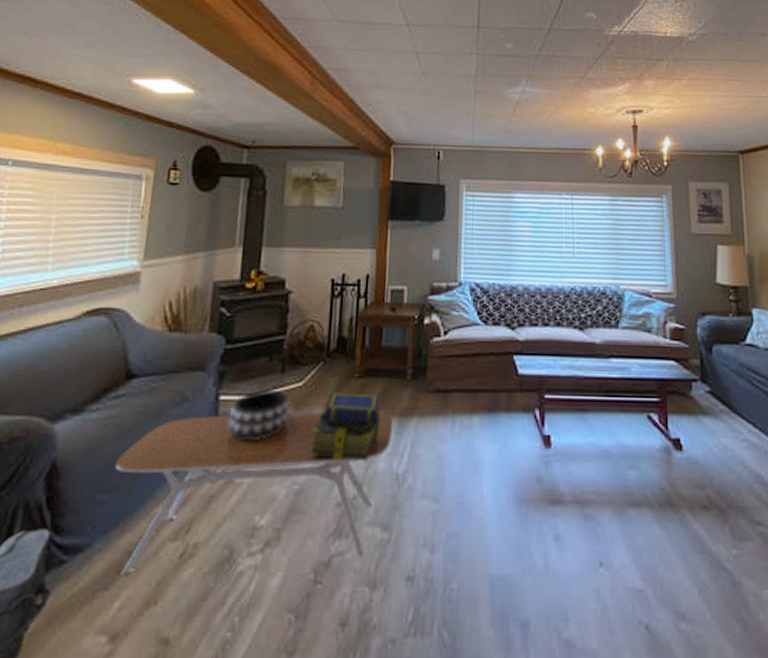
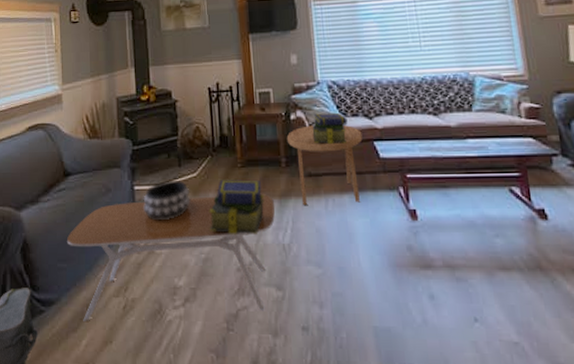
side table: none [416,332,502,428] -> present [286,125,363,206]
stack of books: none [446,318,487,357] -> present [312,113,348,145]

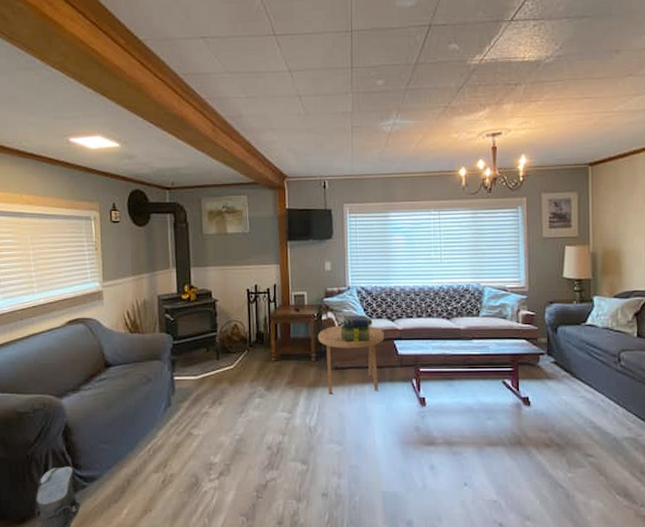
coffee table: present [67,194,275,322] -> none [109,384,303,495]
decorative bowl: present [143,181,191,221] -> none [182,372,227,407]
stack of books: present [209,180,265,235] -> none [244,372,295,419]

